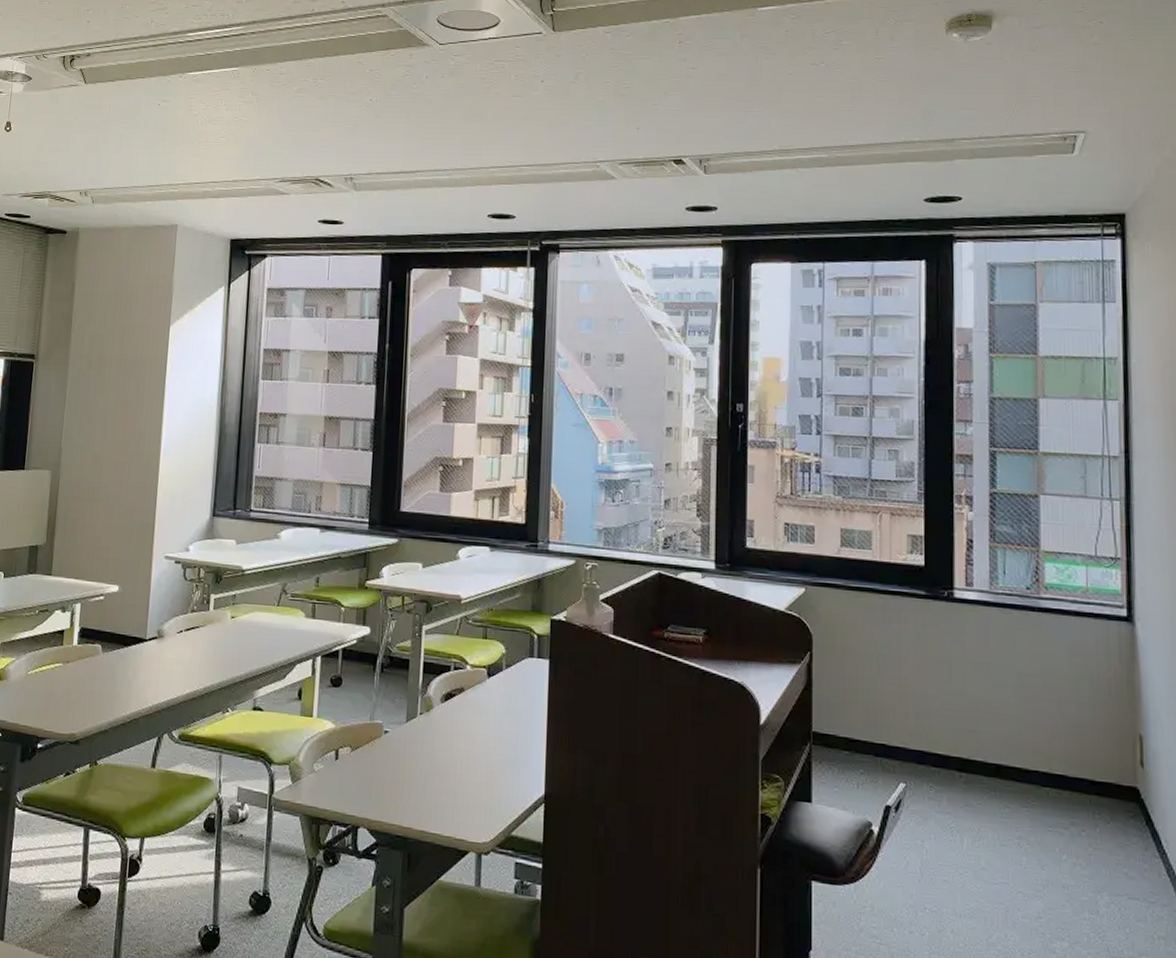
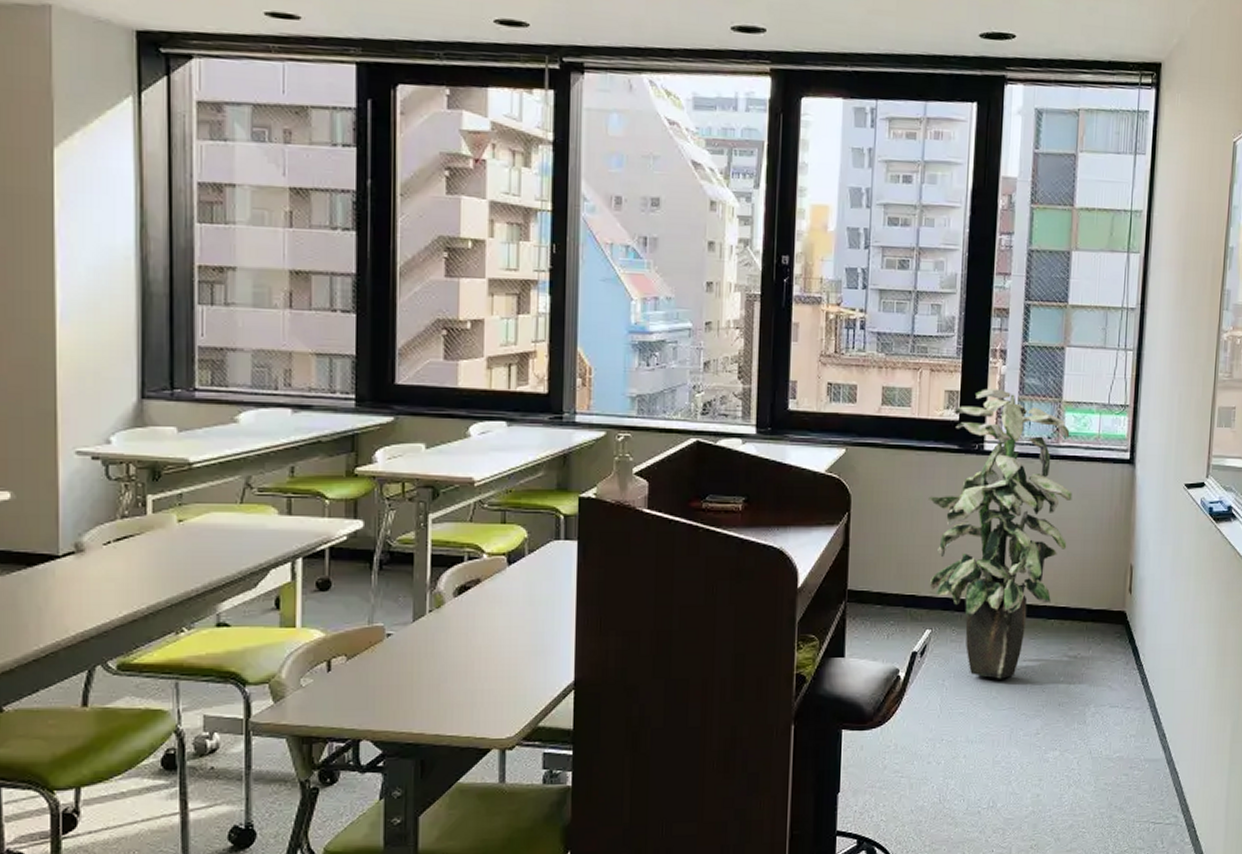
indoor plant: none [895,534,1061,849] -> present [928,388,1072,679]

